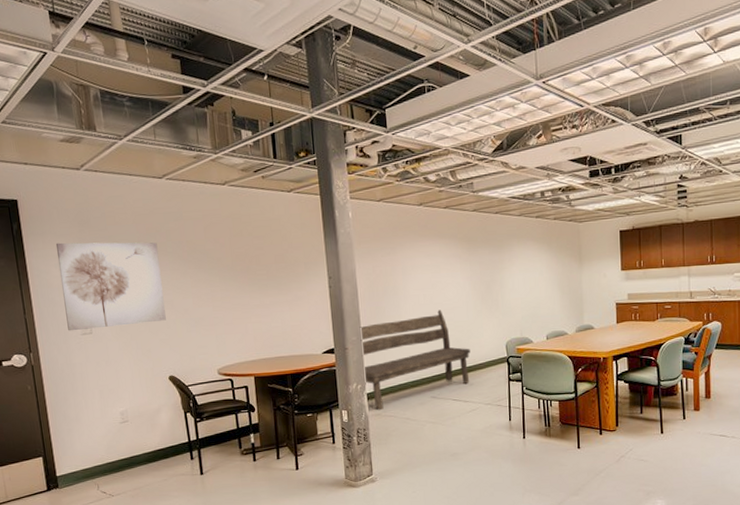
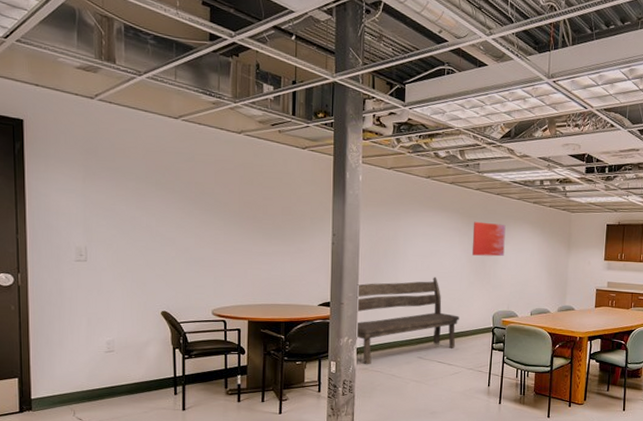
wall art: present [55,242,166,331] -> none [59,167,165,257]
wall art: none [473,244,511,282] -> present [471,221,506,257]

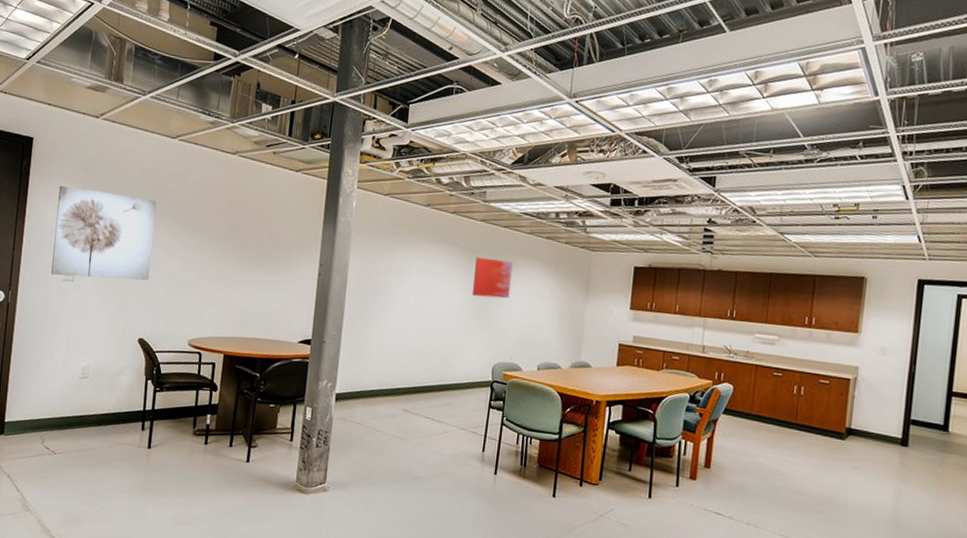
wall art: none [59,167,165,257] -> present [51,185,157,281]
bench: present [356,277,459,365] -> none [336,318,453,415]

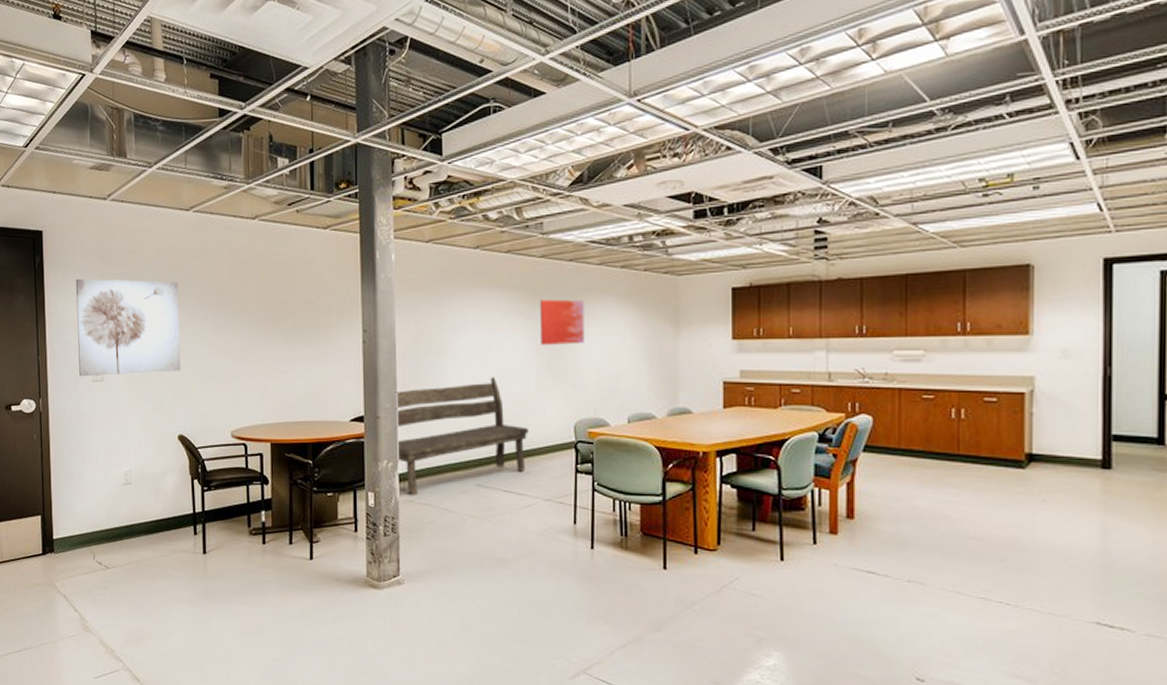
bench: none [336,318,453,415] -> present [395,377,529,496]

